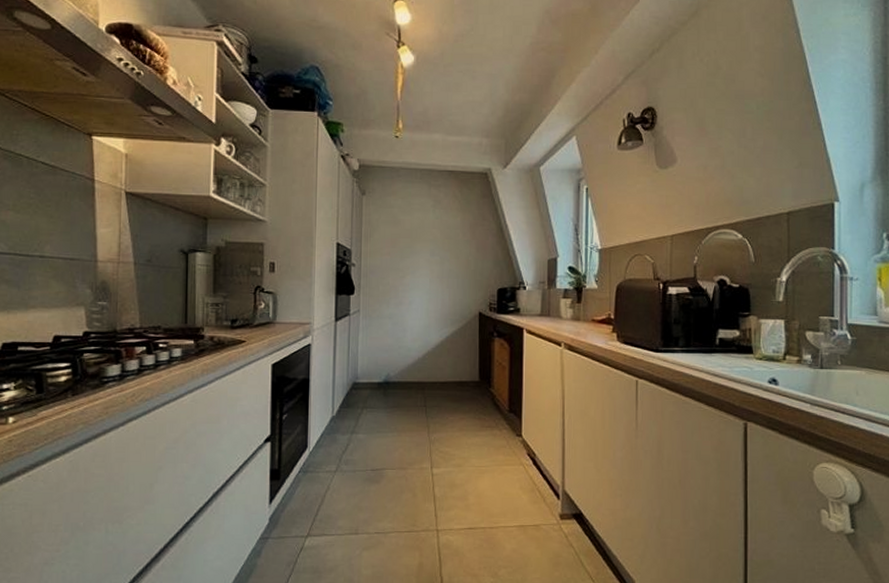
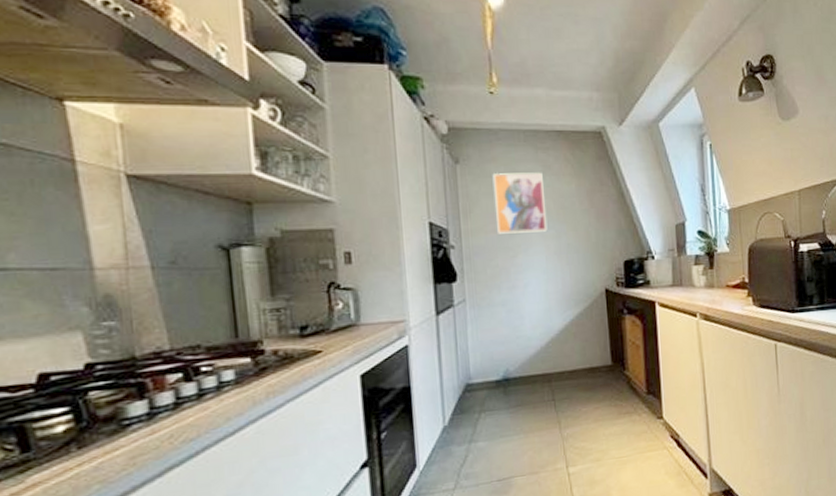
wall art: none [391,205,434,258] -> present [492,172,548,234]

